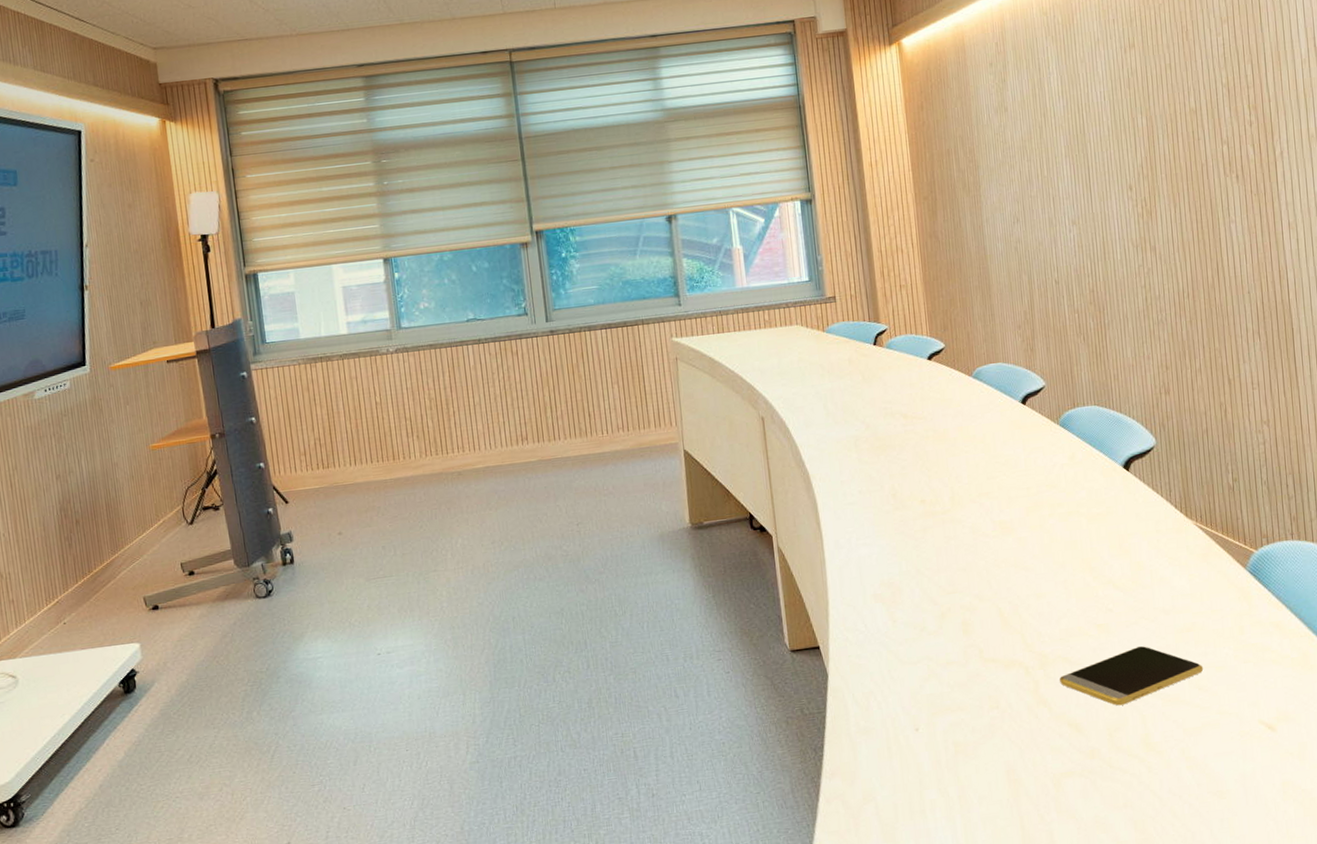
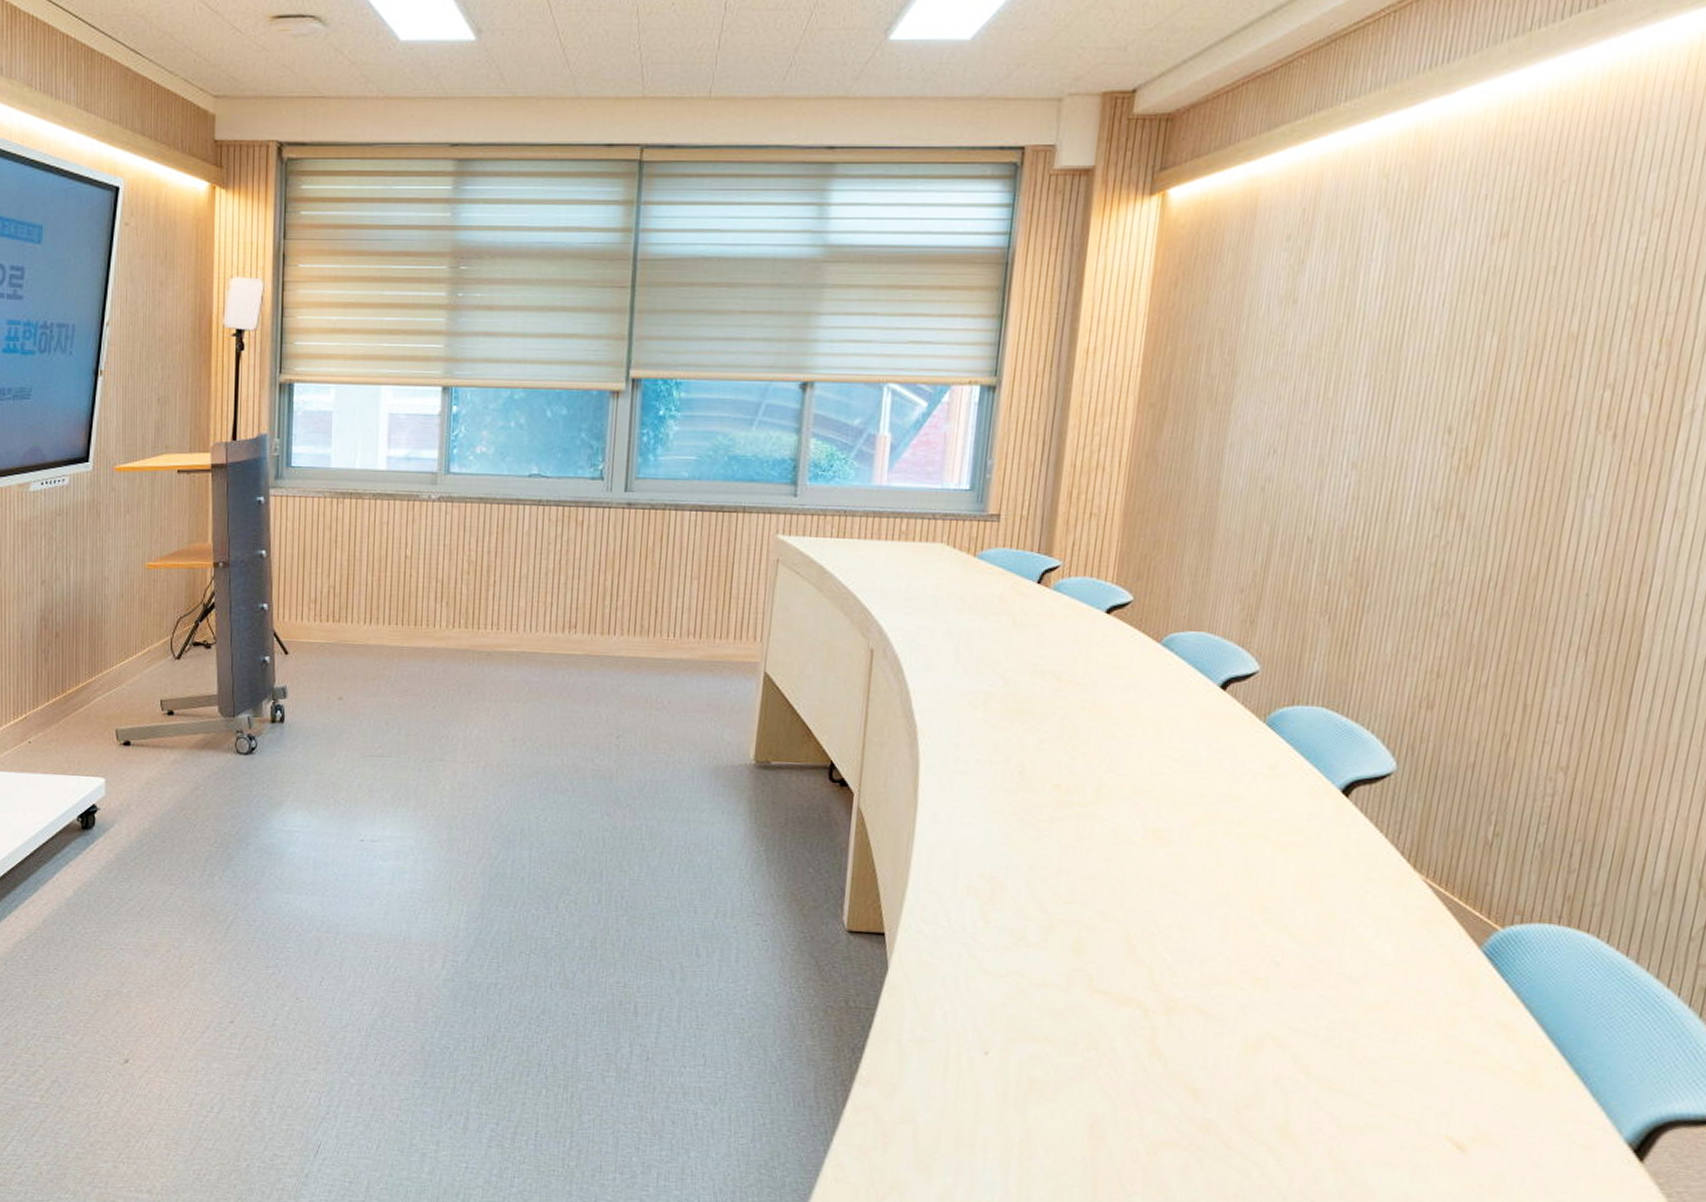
smartphone: present [1059,646,1204,706] -> none [1185,1014,1387,1080]

